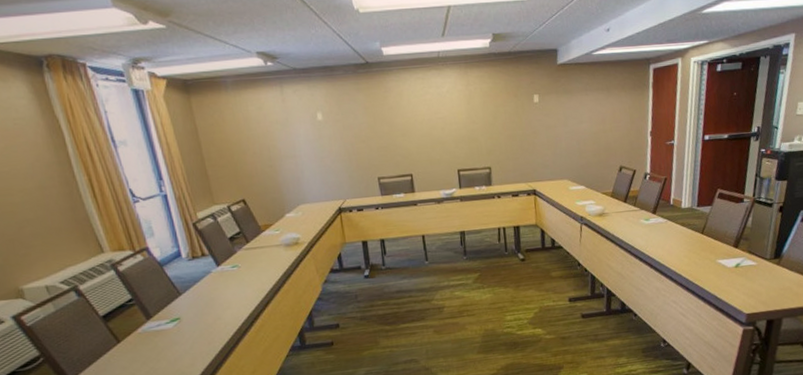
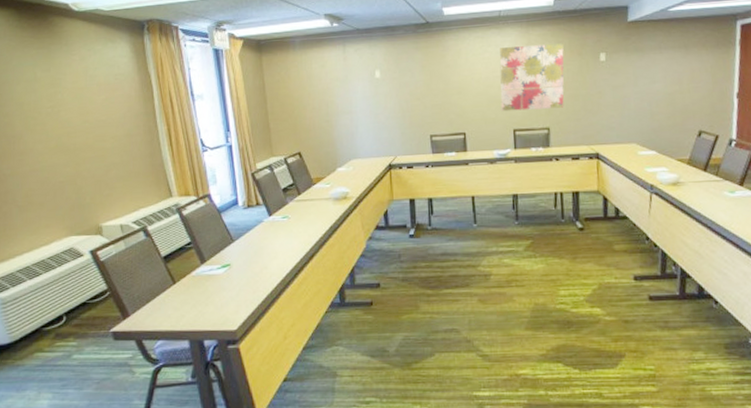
wall art: none [440,85,503,153] -> present [499,43,564,112]

